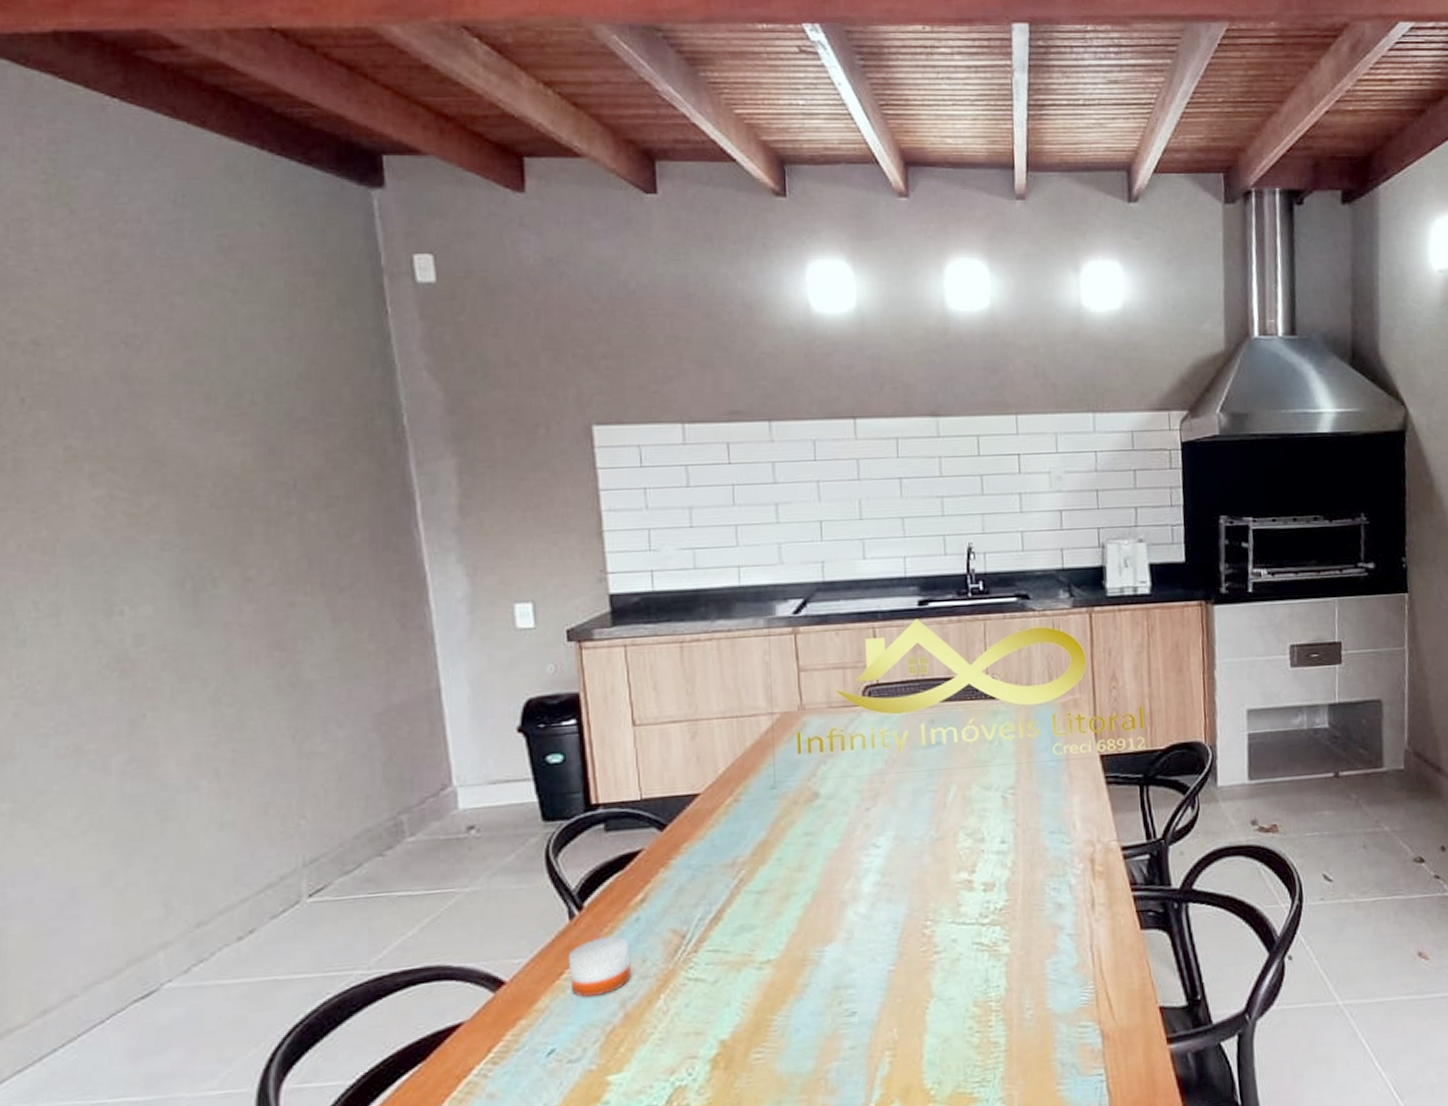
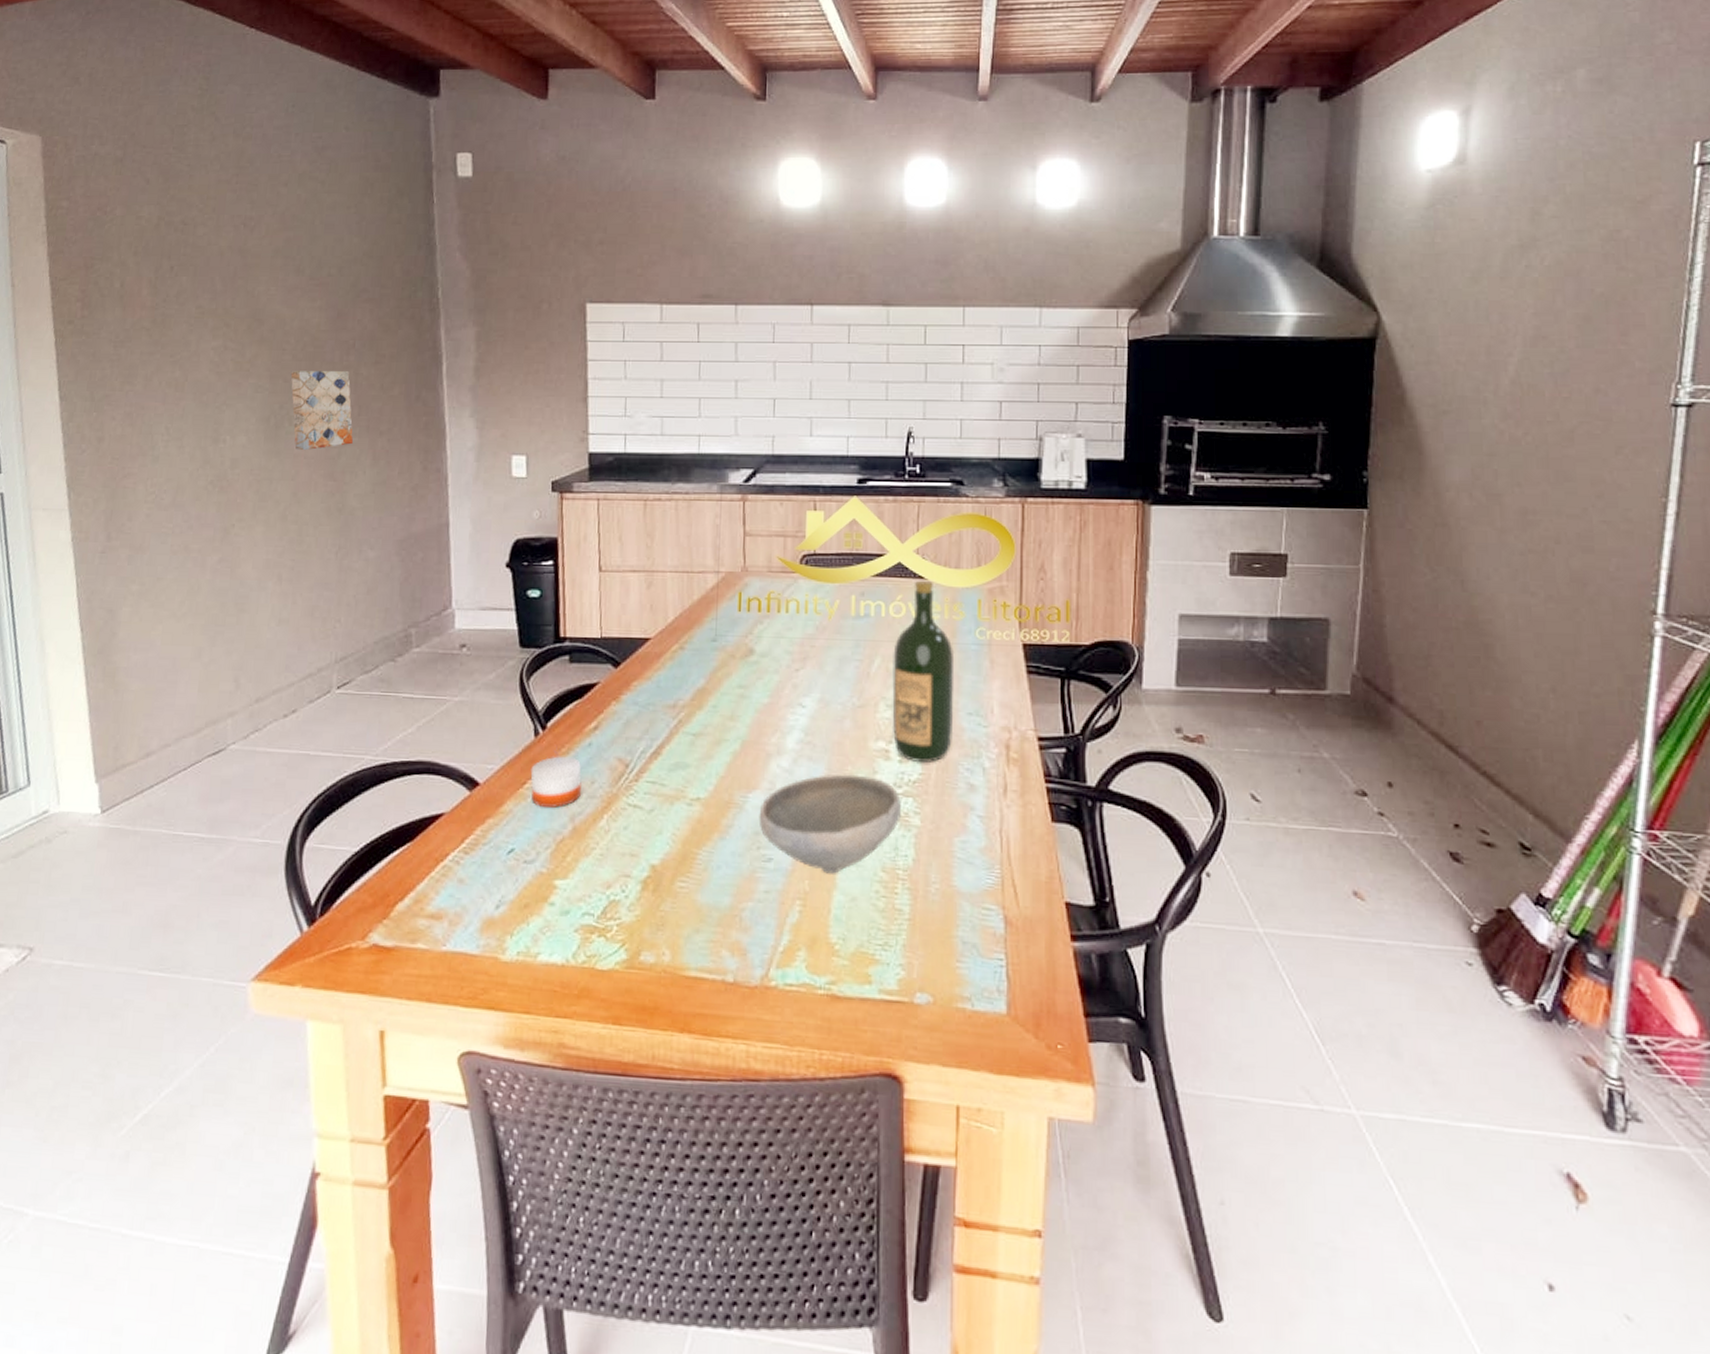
wall art: none [209,516,305,618] -> present [290,370,354,451]
bowl: none [837,910,989,1018] -> present [759,774,901,874]
wine bottle: none [968,700,1038,889] -> present [892,580,955,762]

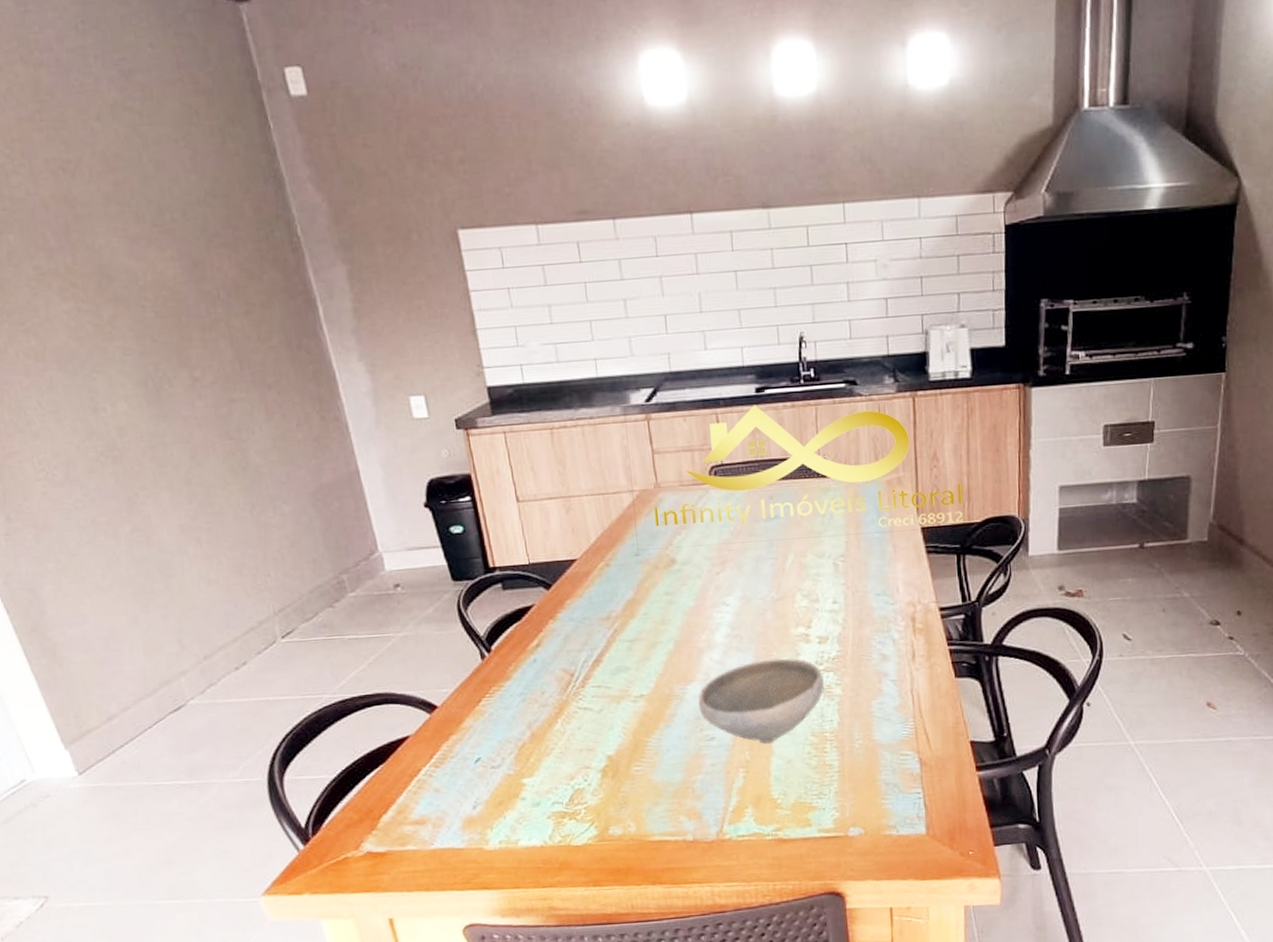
wall art: present [290,370,354,451] -> none [157,323,243,413]
candle: present [530,756,582,808] -> none [483,673,535,720]
wine bottle: present [892,580,955,762] -> none [804,478,865,641]

